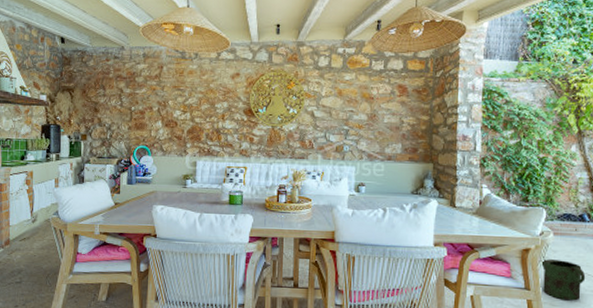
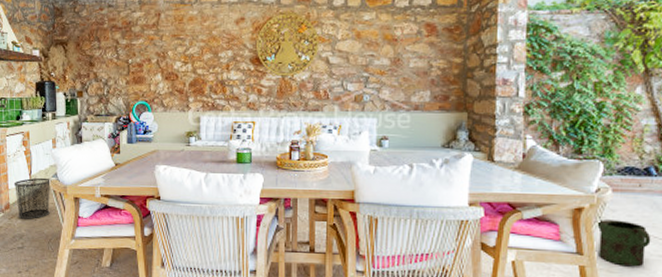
waste bin: none [14,215,53,255] -> present [13,177,52,219]

